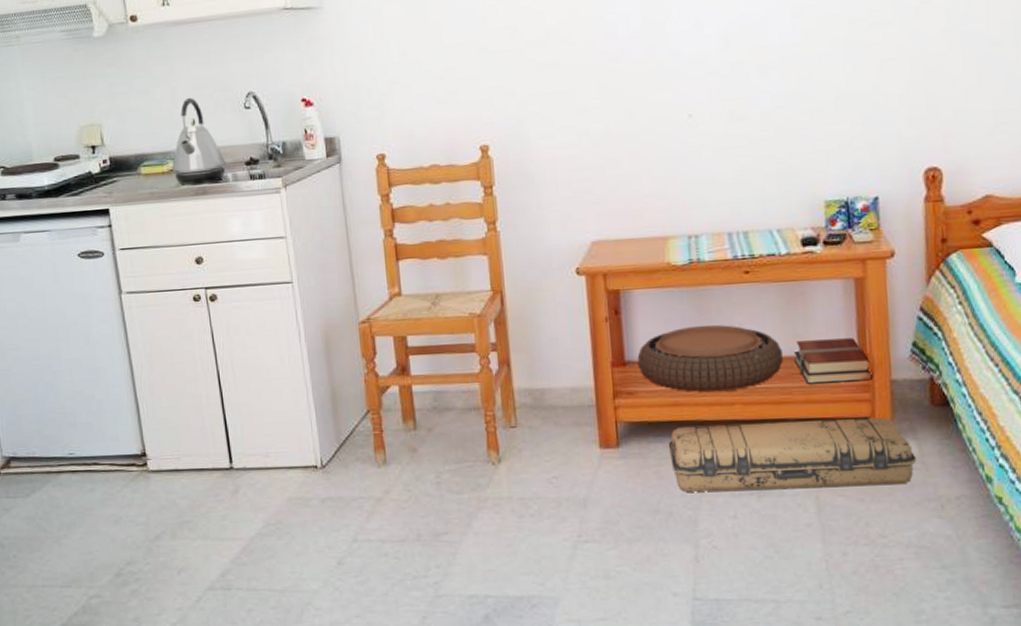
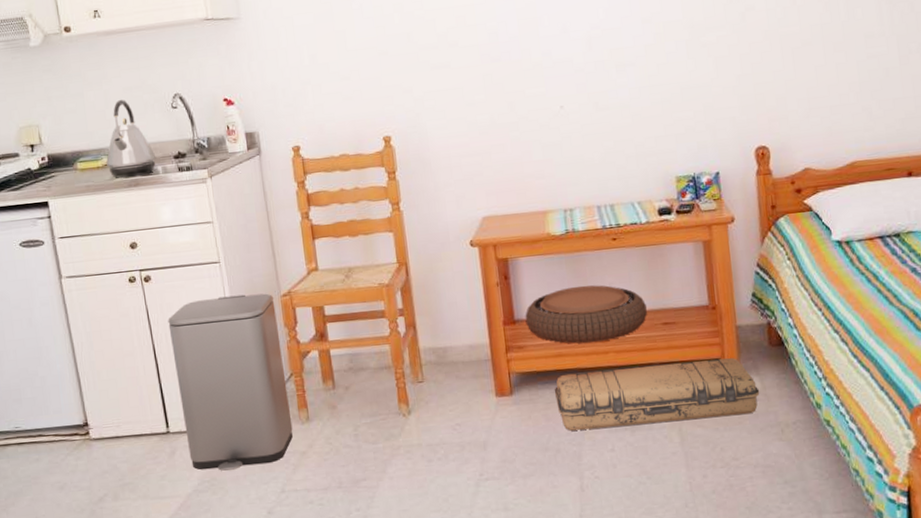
pedal bin: none [234,319,368,514] -> present [168,293,293,471]
books: present [793,338,874,384] -> none [656,291,722,333]

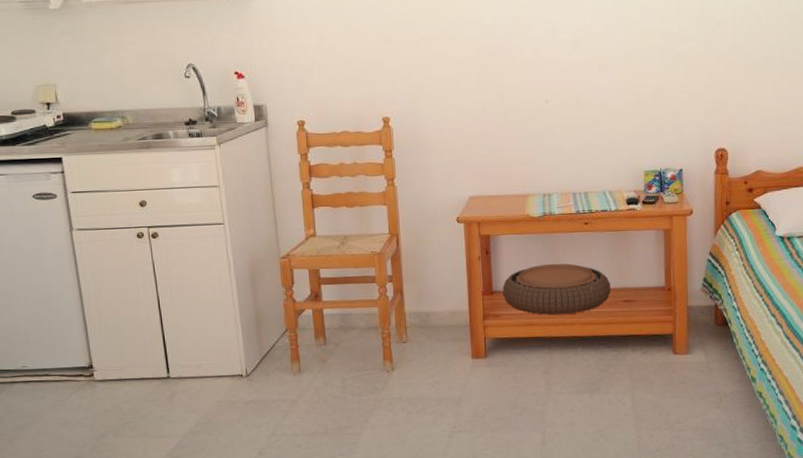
kettle: present [106,99,157,178] -> none [120,65,168,140]
pedal bin: present [168,293,293,471] -> none [172,255,285,414]
suitcase: present [554,358,760,431] -> none [524,334,704,392]

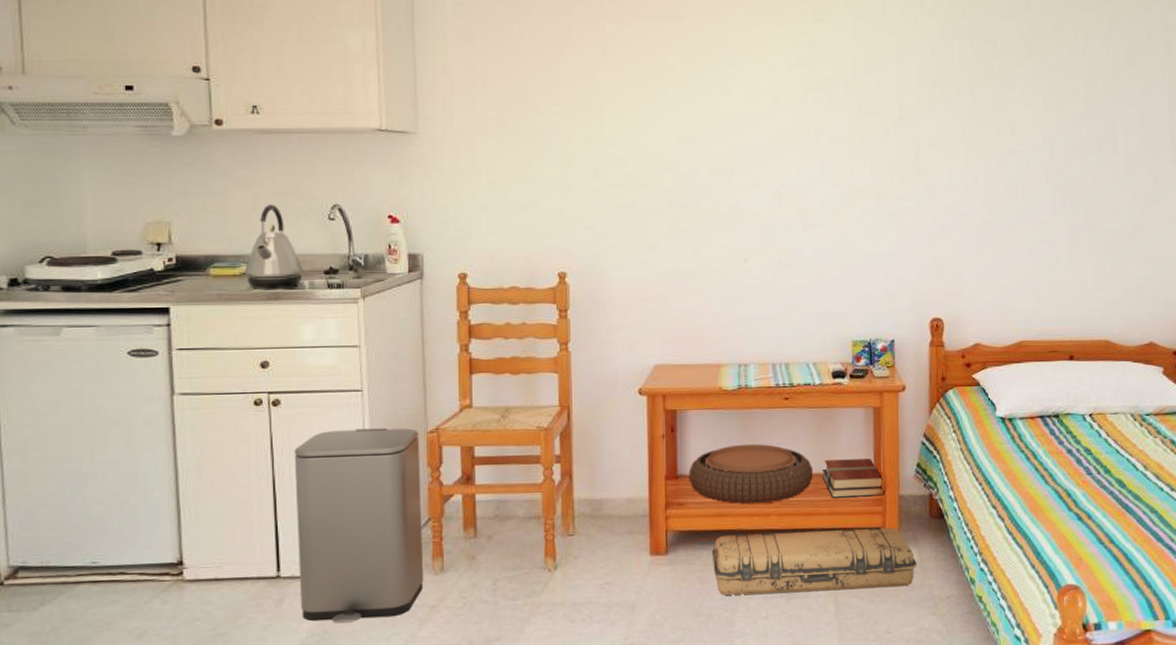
kettle: none [120,65,168,140] -> present [245,204,304,289]
pedal bin: none [172,255,285,414] -> present [294,428,424,623]
suitcase: none [524,334,704,392] -> present [711,528,917,595]
books: none [618,274,676,309] -> present [822,458,886,498]

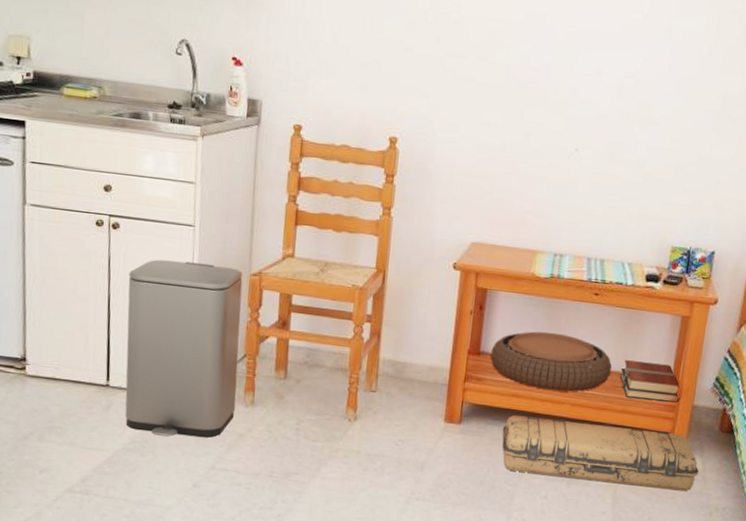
kettle: present [245,204,304,289] -> none [95,31,150,117]

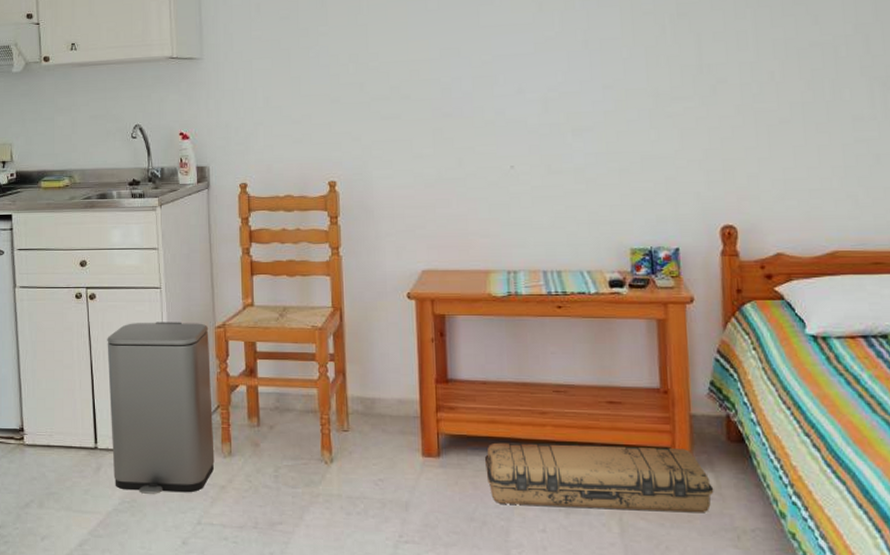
woven basket: present [490,331,612,392] -> none [459,351,591,413]
books: present [619,360,681,403] -> none [600,372,674,414]

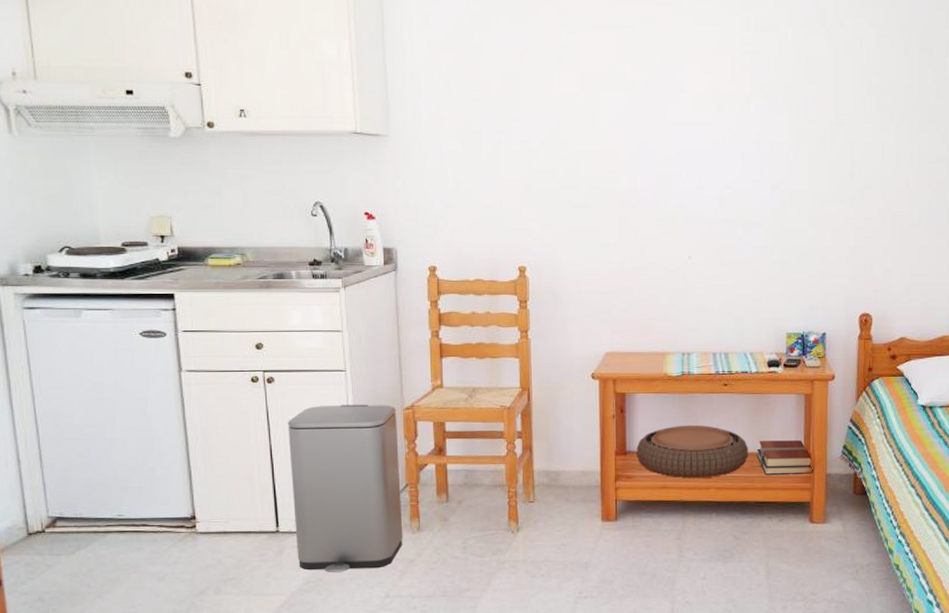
woven basket: none [459,351,591,413] -> present [636,425,748,479]
suitcase: present [484,442,714,513] -> none [656,502,841,558]
books: none [600,372,674,414] -> present [756,440,814,475]

